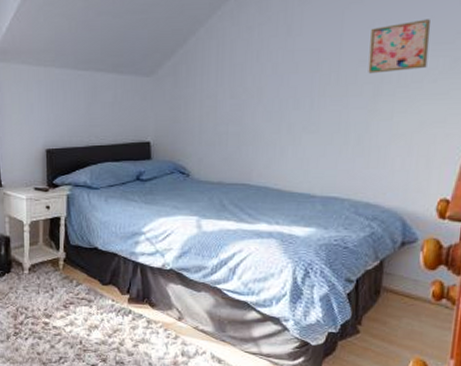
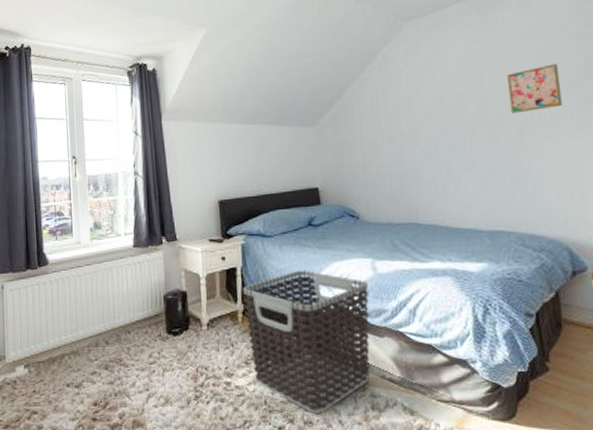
clothes hamper: none [65,223,191,356] -> present [242,270,370,414]

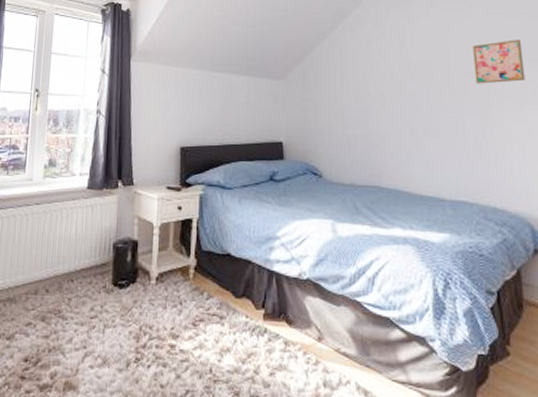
clothes hamper: present [242,270,370,414] -> none [196,227,327,387]

